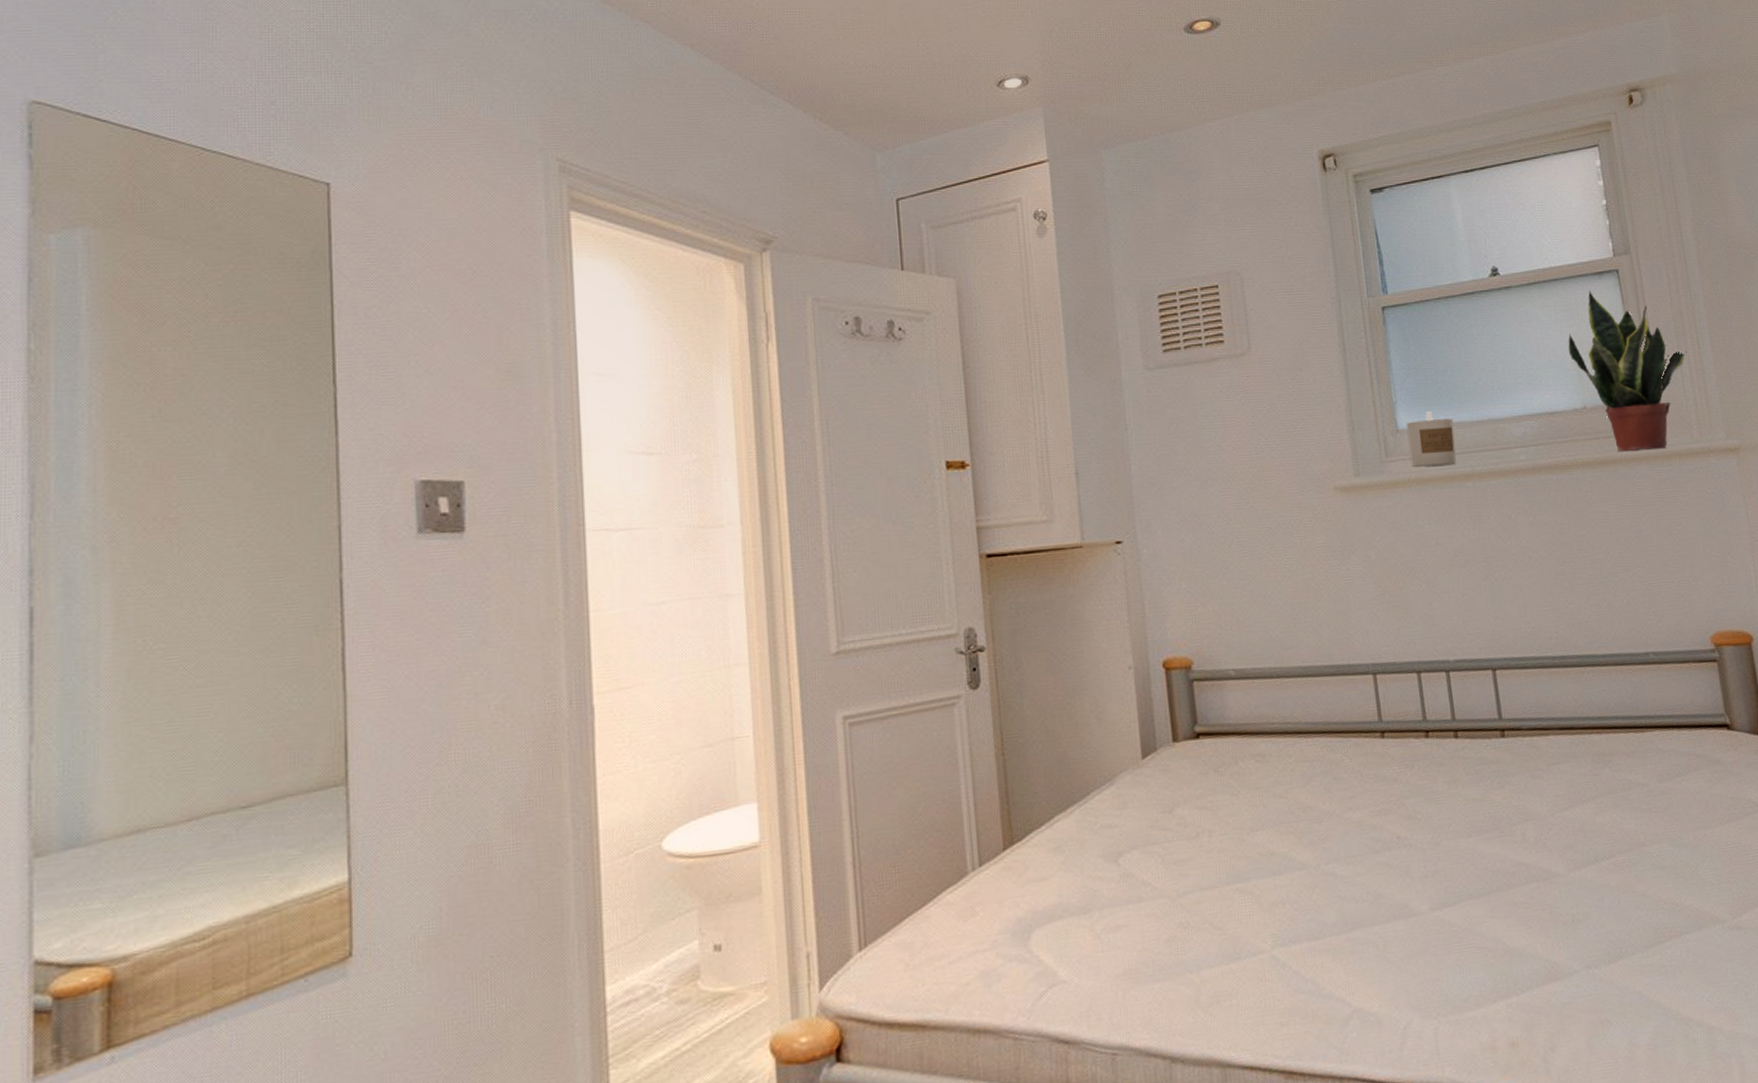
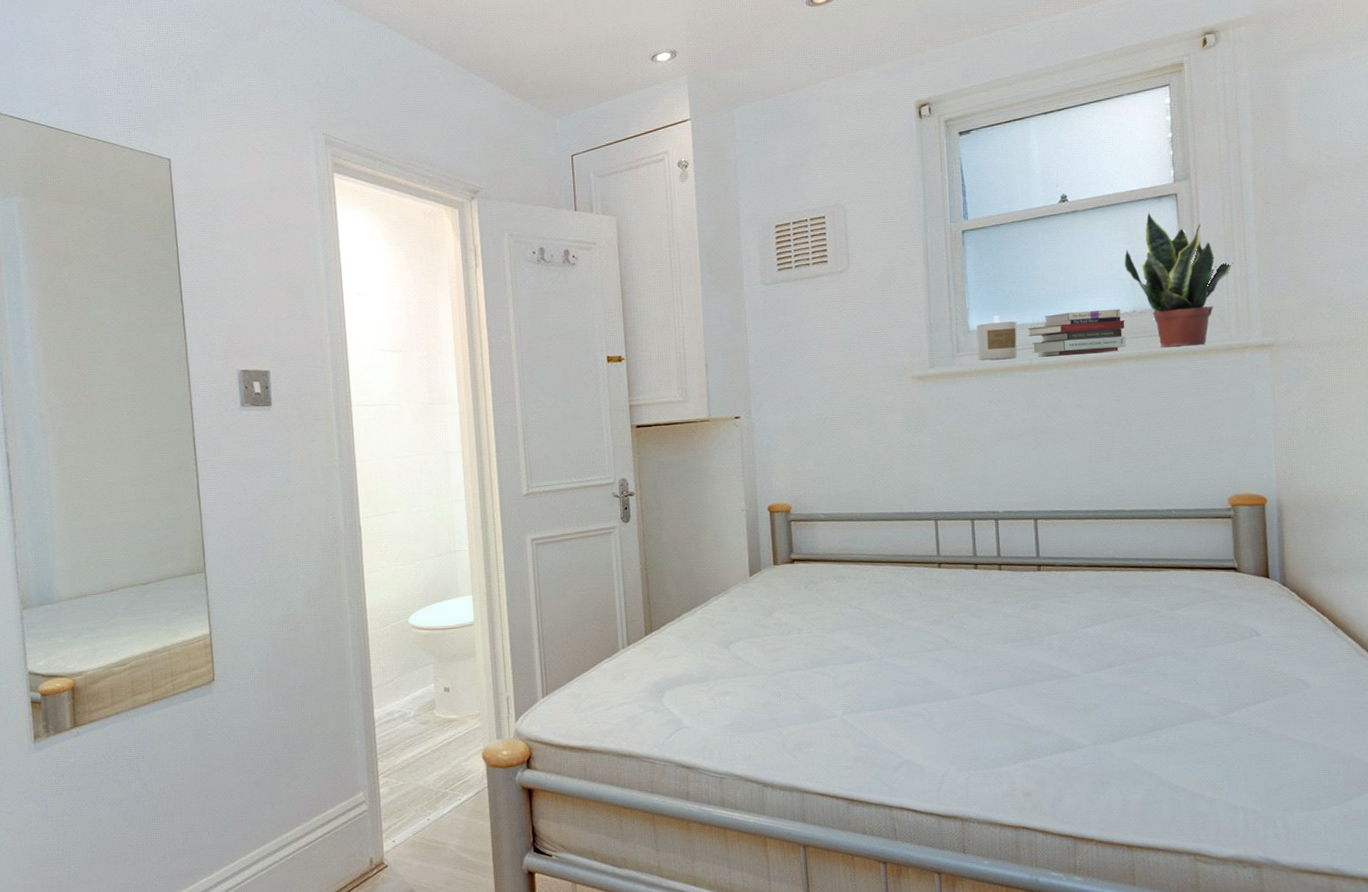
books: none [1466,404,1580,463] -> present [1027,308,1126,357]

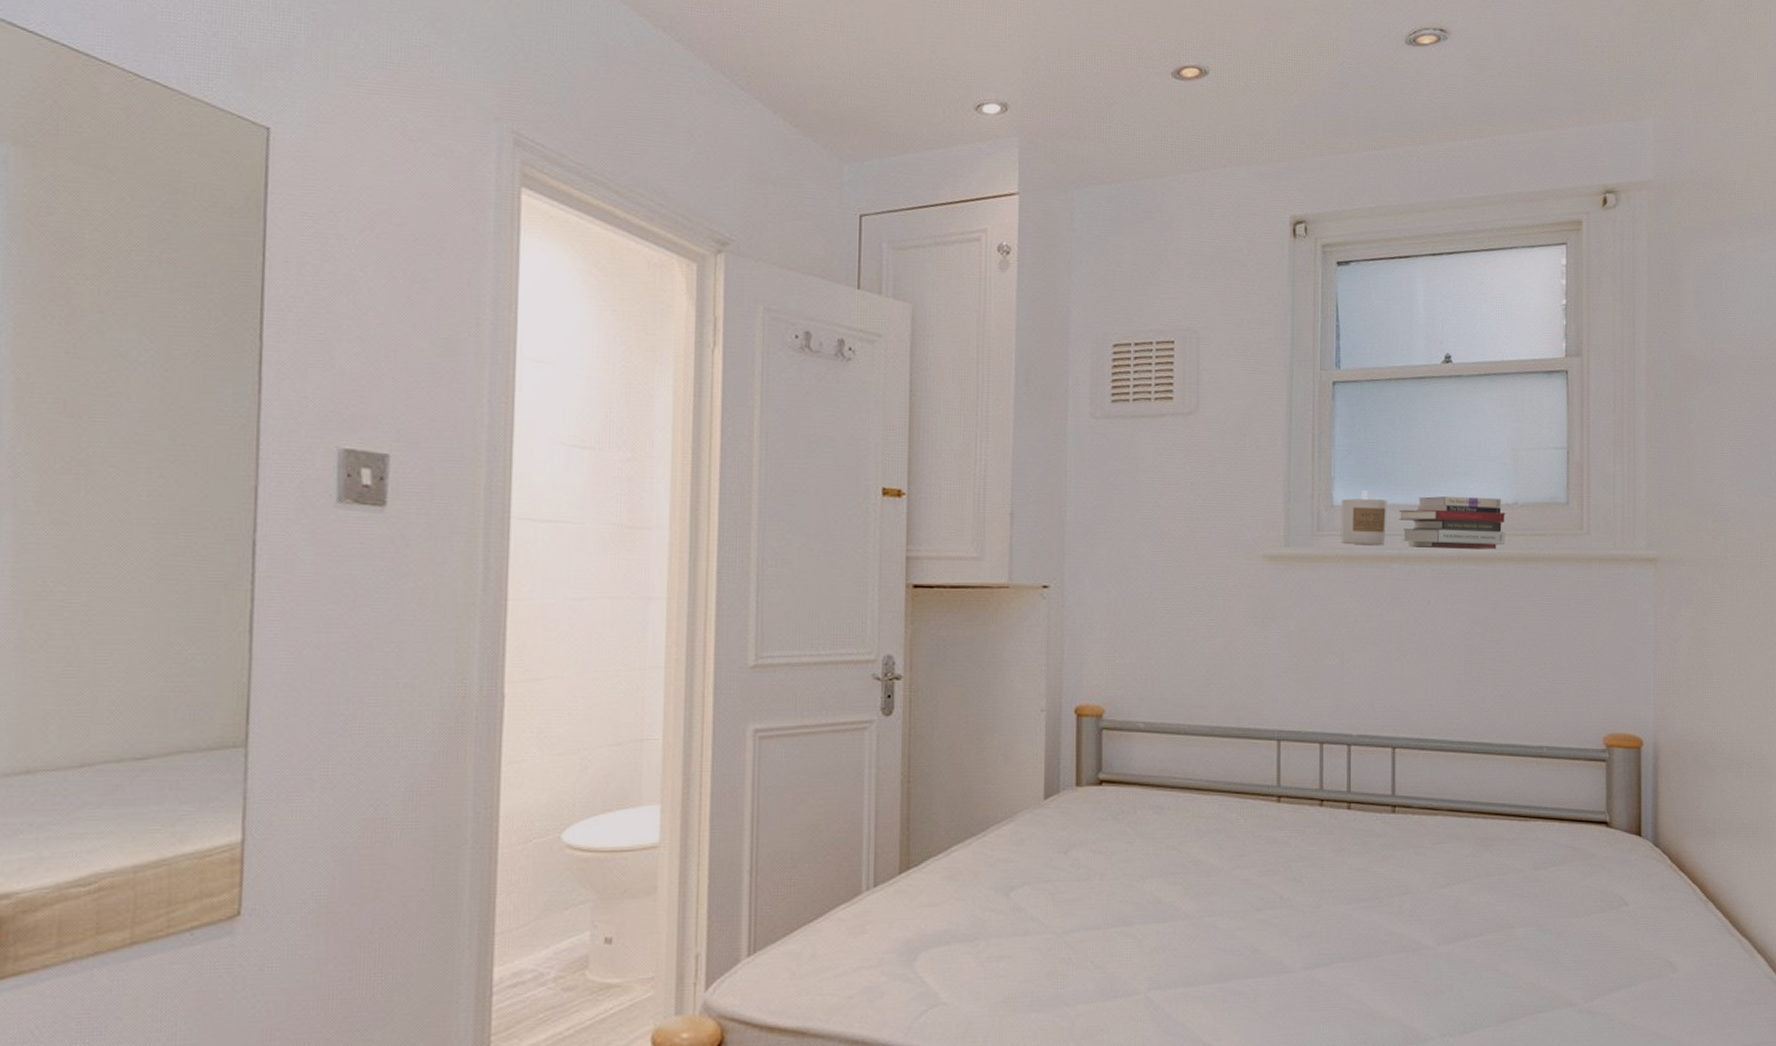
potted plant: present [1124,212,1233,348] -> none [1508,388,1622,551]

